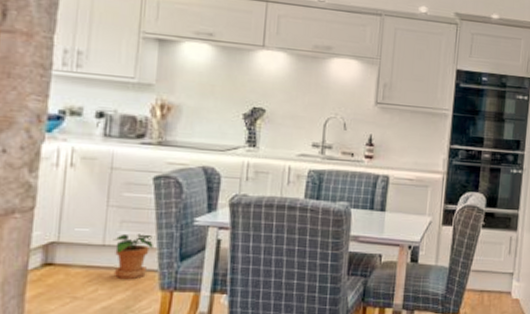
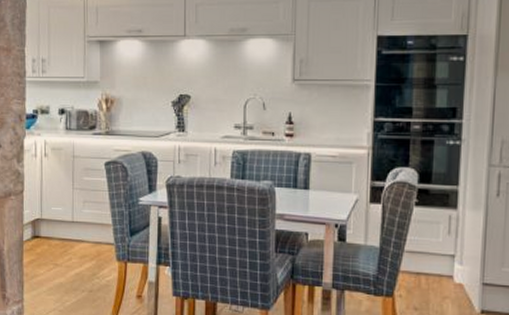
potted plant: present [113,233,153,280] -> none [79,212,109,251]

